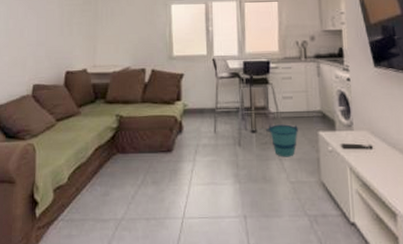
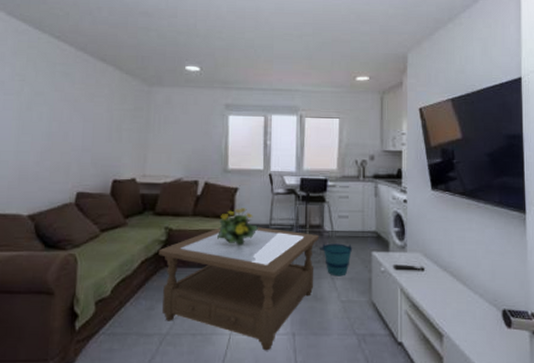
coffee table: none [111,111,264,234] -> present [158,227,319,351]
flowering plant: none [166,93,205,131] -> present [217,208,258,247]

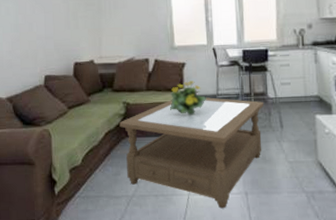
bucket: present [320,243,352,276] -> none [265,108,296,139]

